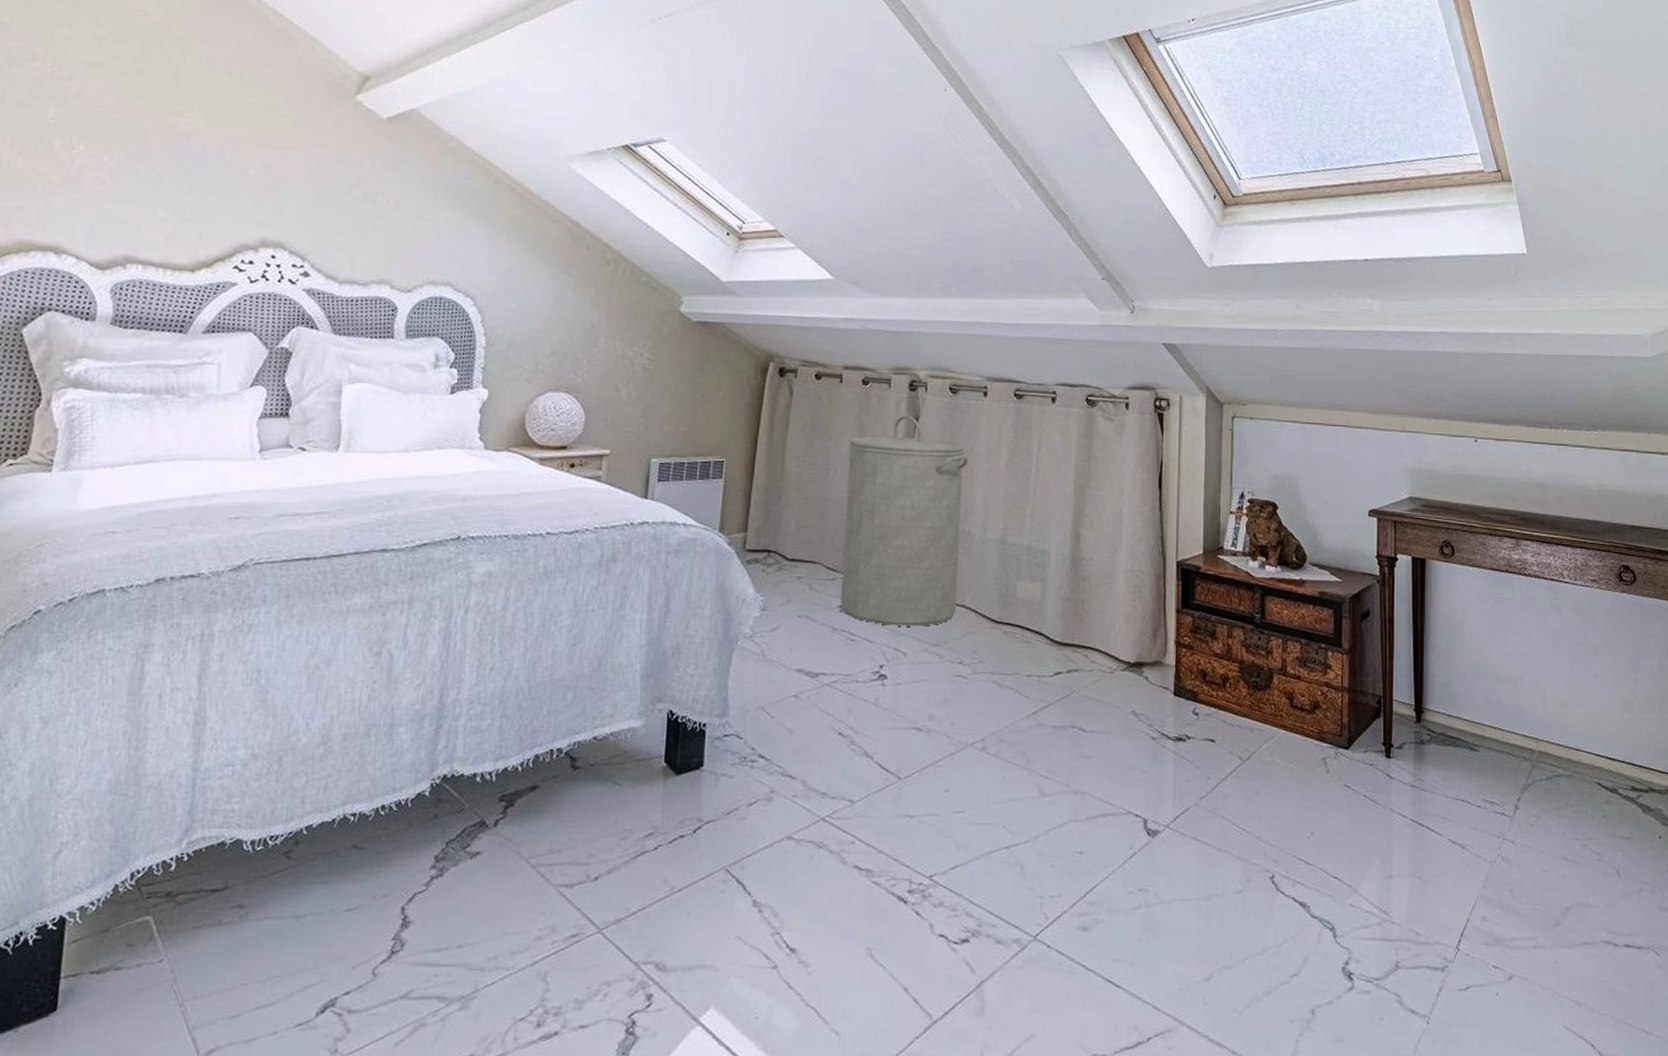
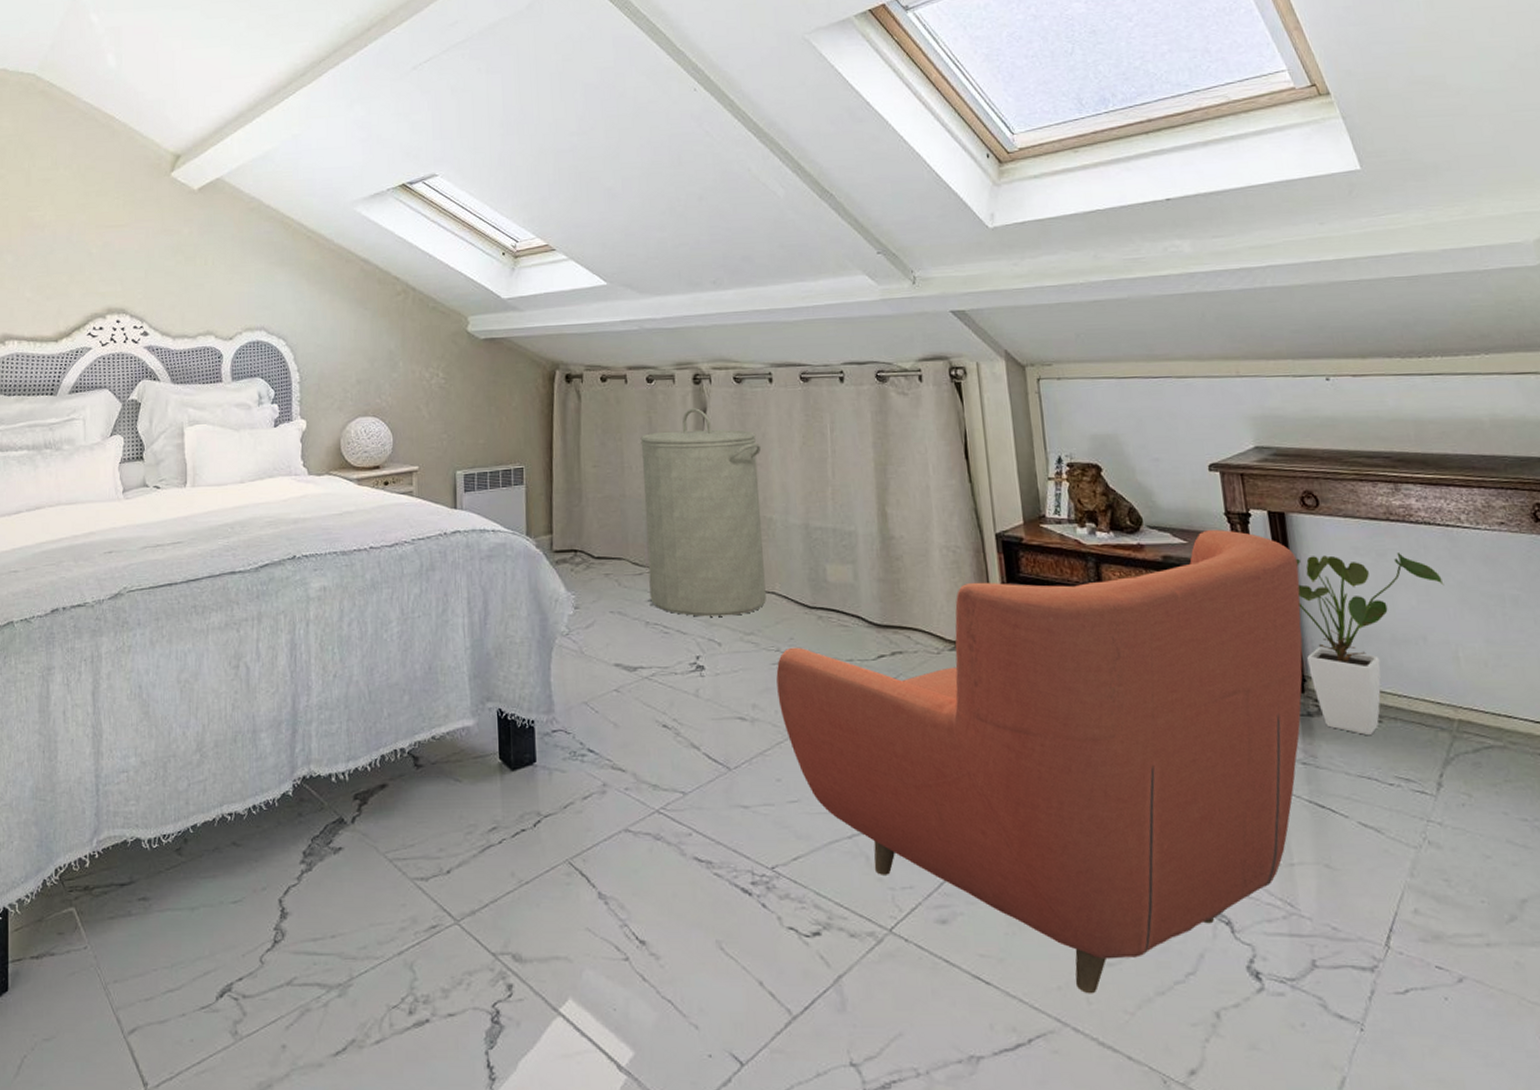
armchair: none [955,571,1430,995] -> present [776,530,1303,994]
house plant: none [1426,600,1543,763] -> present [1295,553,1444,736]

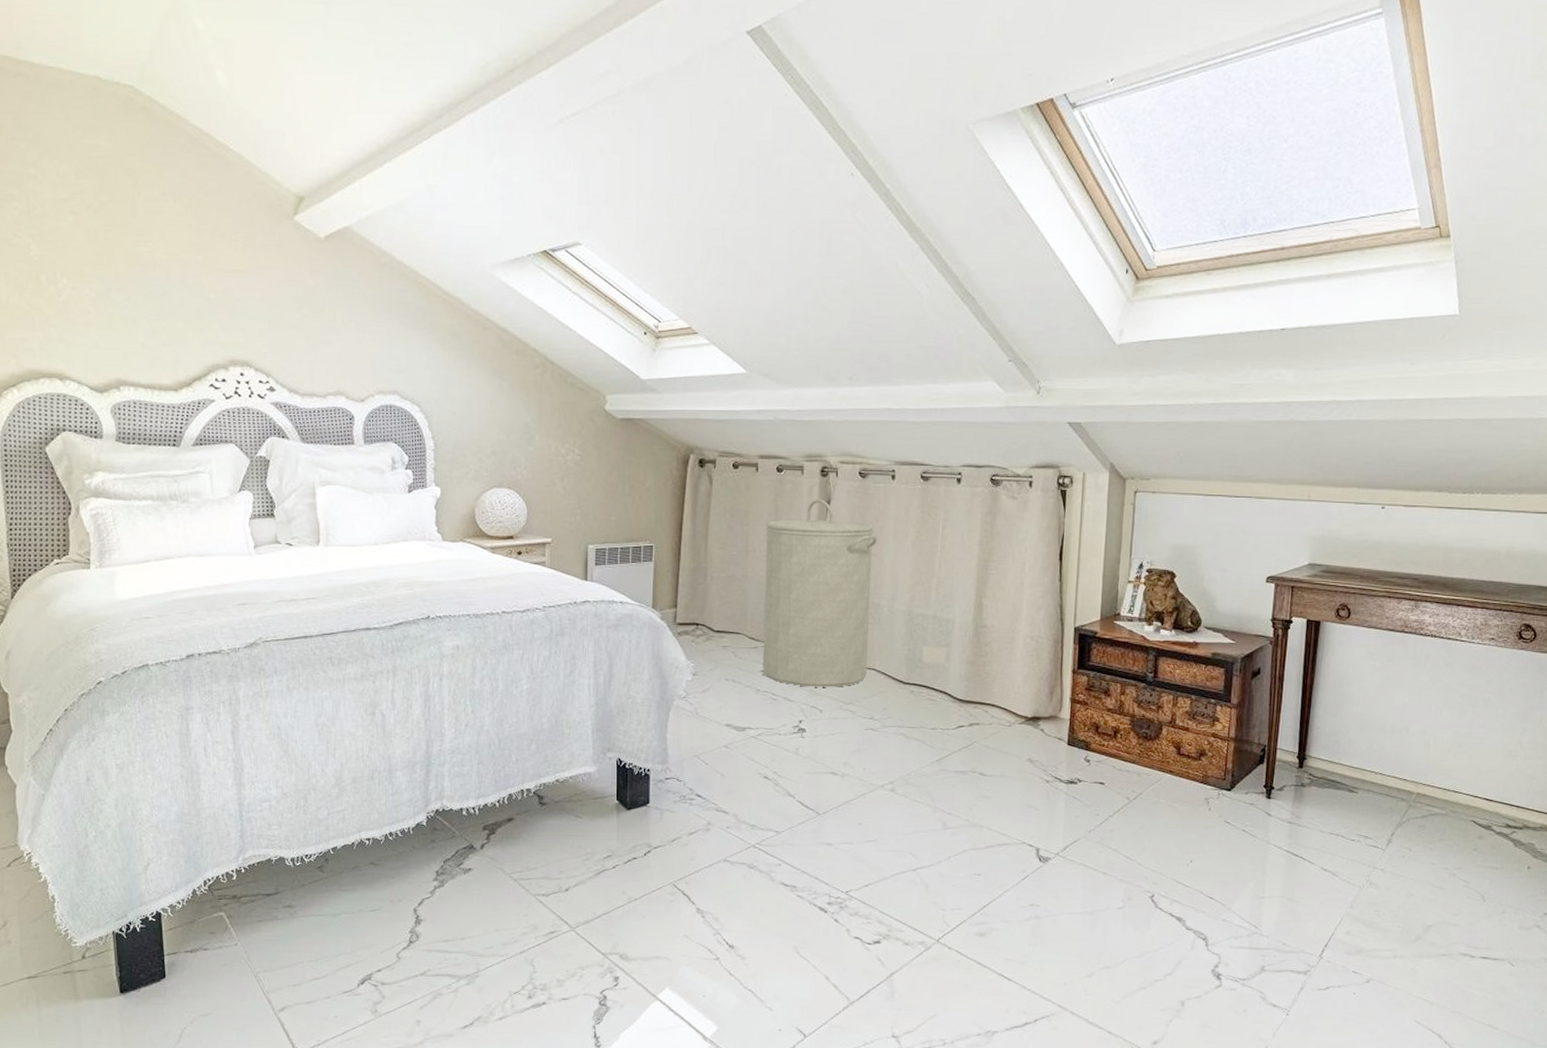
armchair: present [776,530,1303,994] -> none [867,633,1322,988]
house plant: present [1295,553,1444,736] -> none [1310,659,1434,803]

